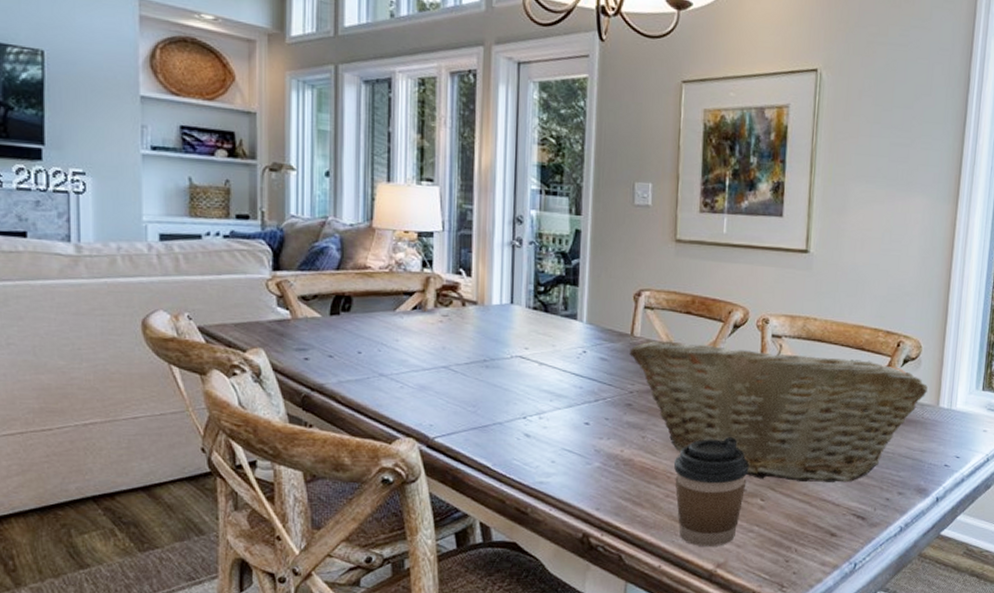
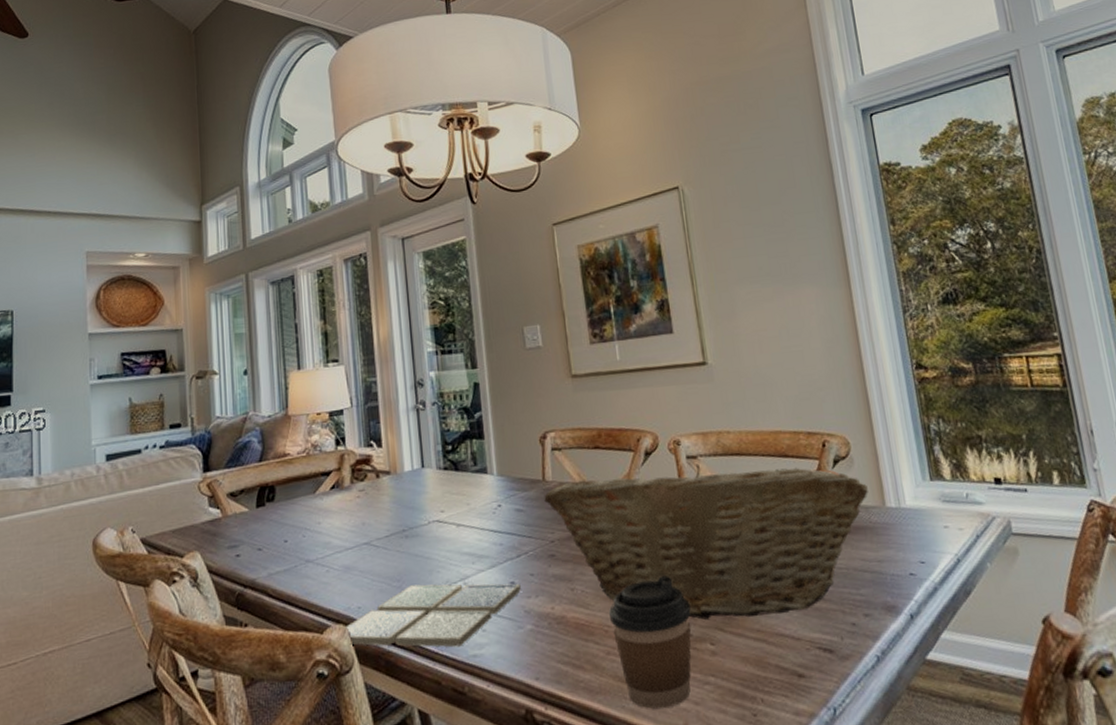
drink coaster: none [414,412,594,473] -> present [344,583,521,648]

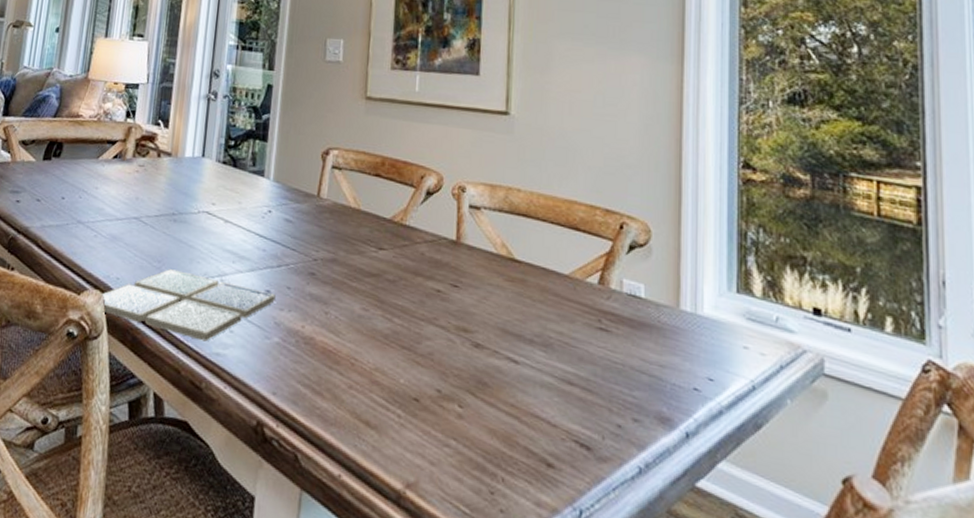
fruit basket: present [544,463,868,620] -> none [315,204,662,397]
coffee cup: present [609,575,691,710] -> none [359,321,445,460]

